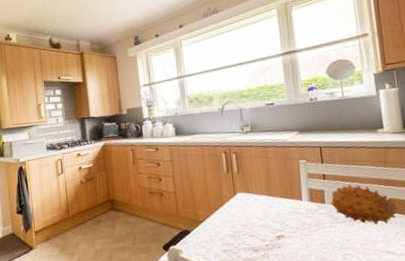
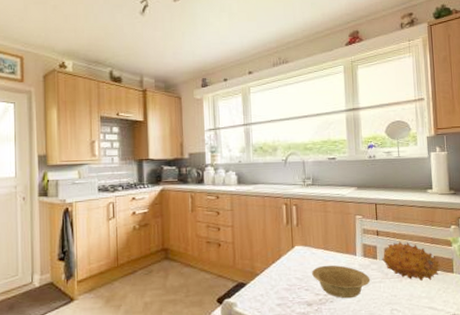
bowl: none [256,210,319,244] -> present [312,265,371,299]

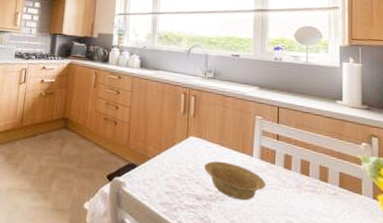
fruit: present [382,241,440,281] -> none [280,150,346,199]

